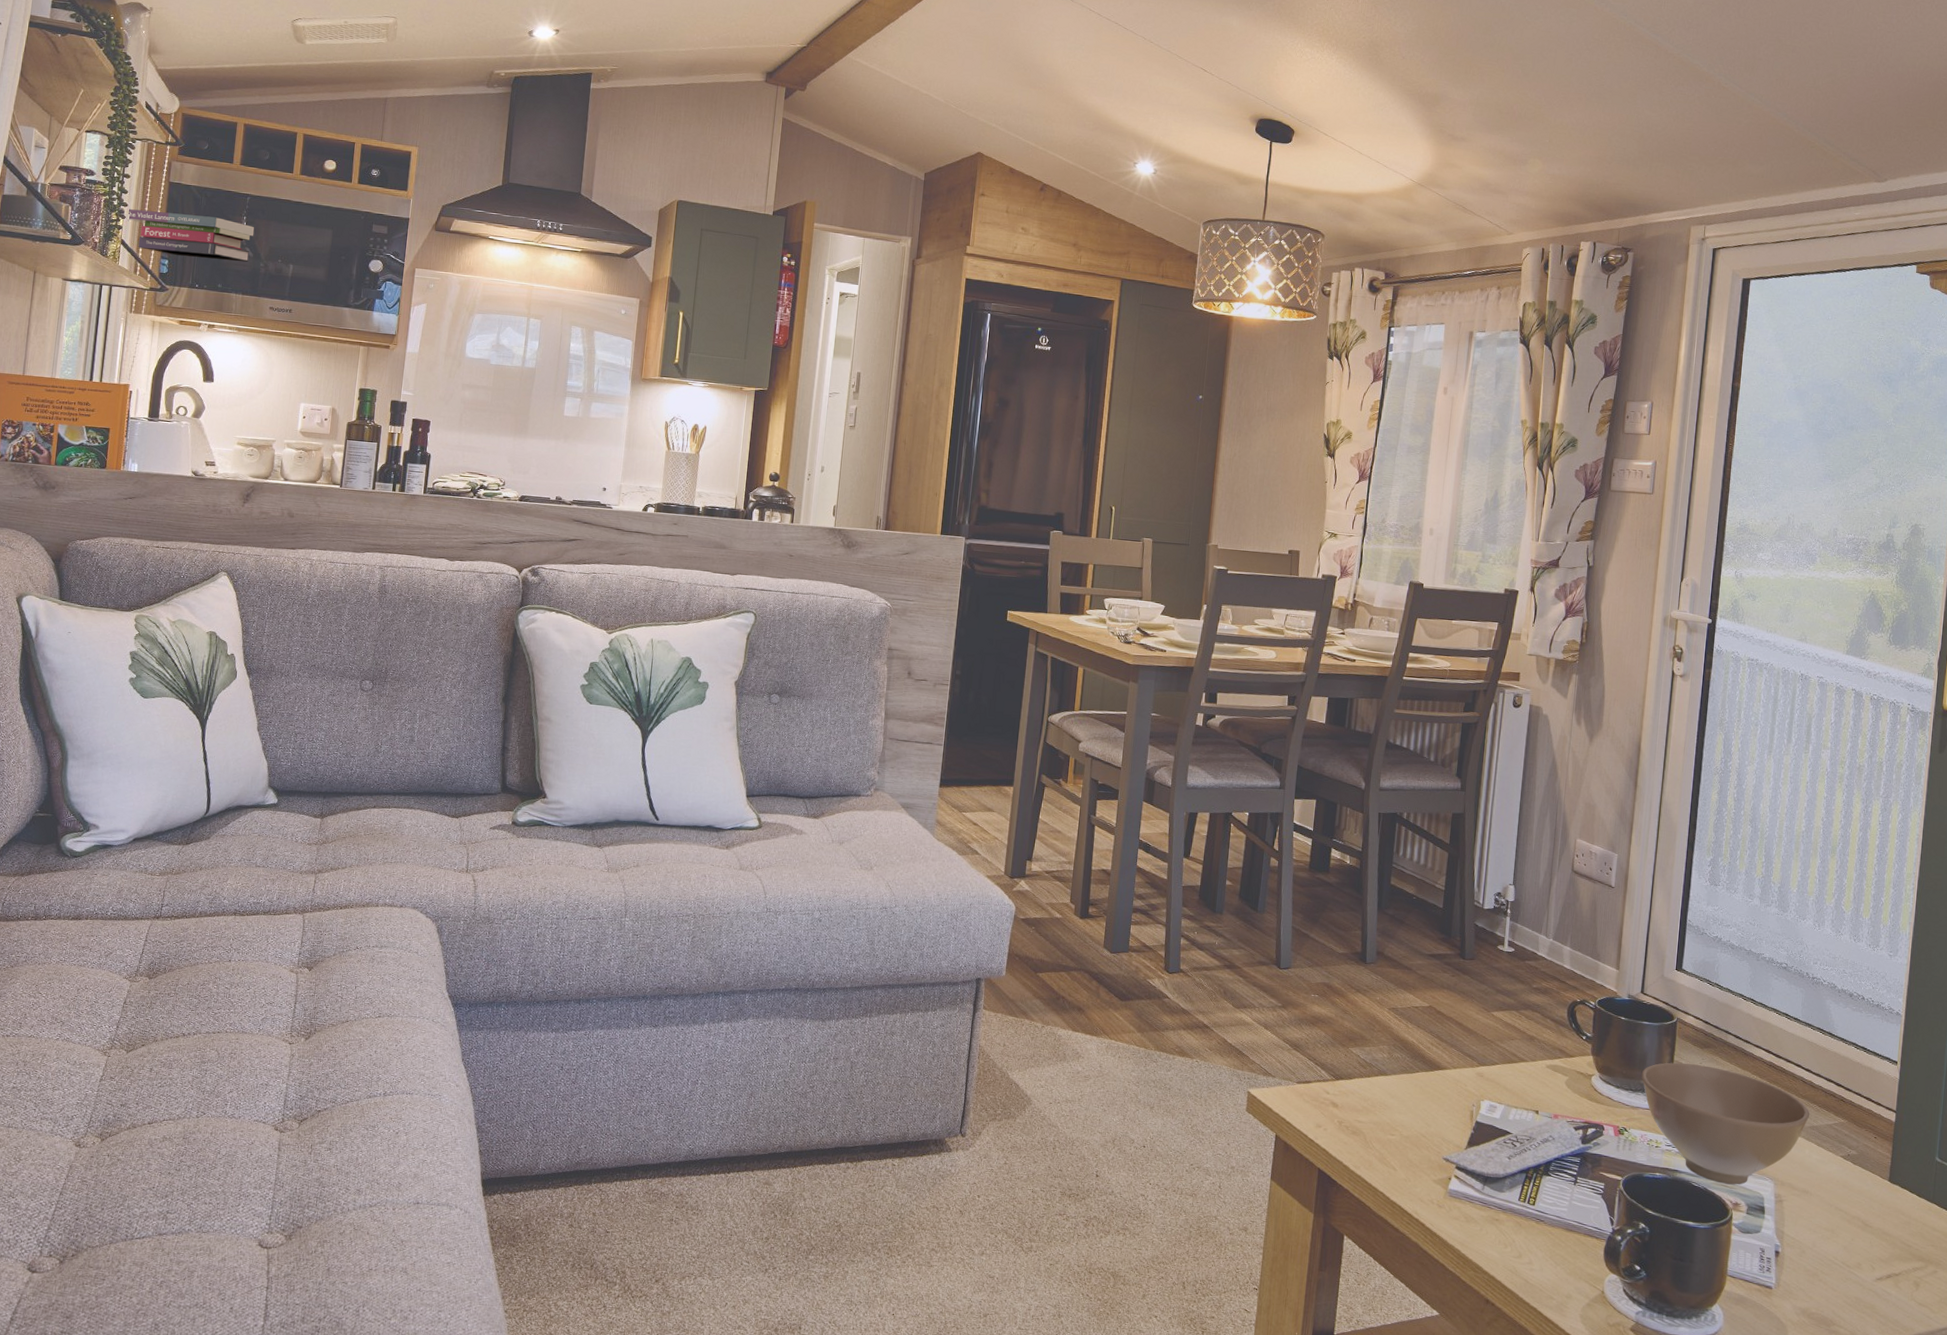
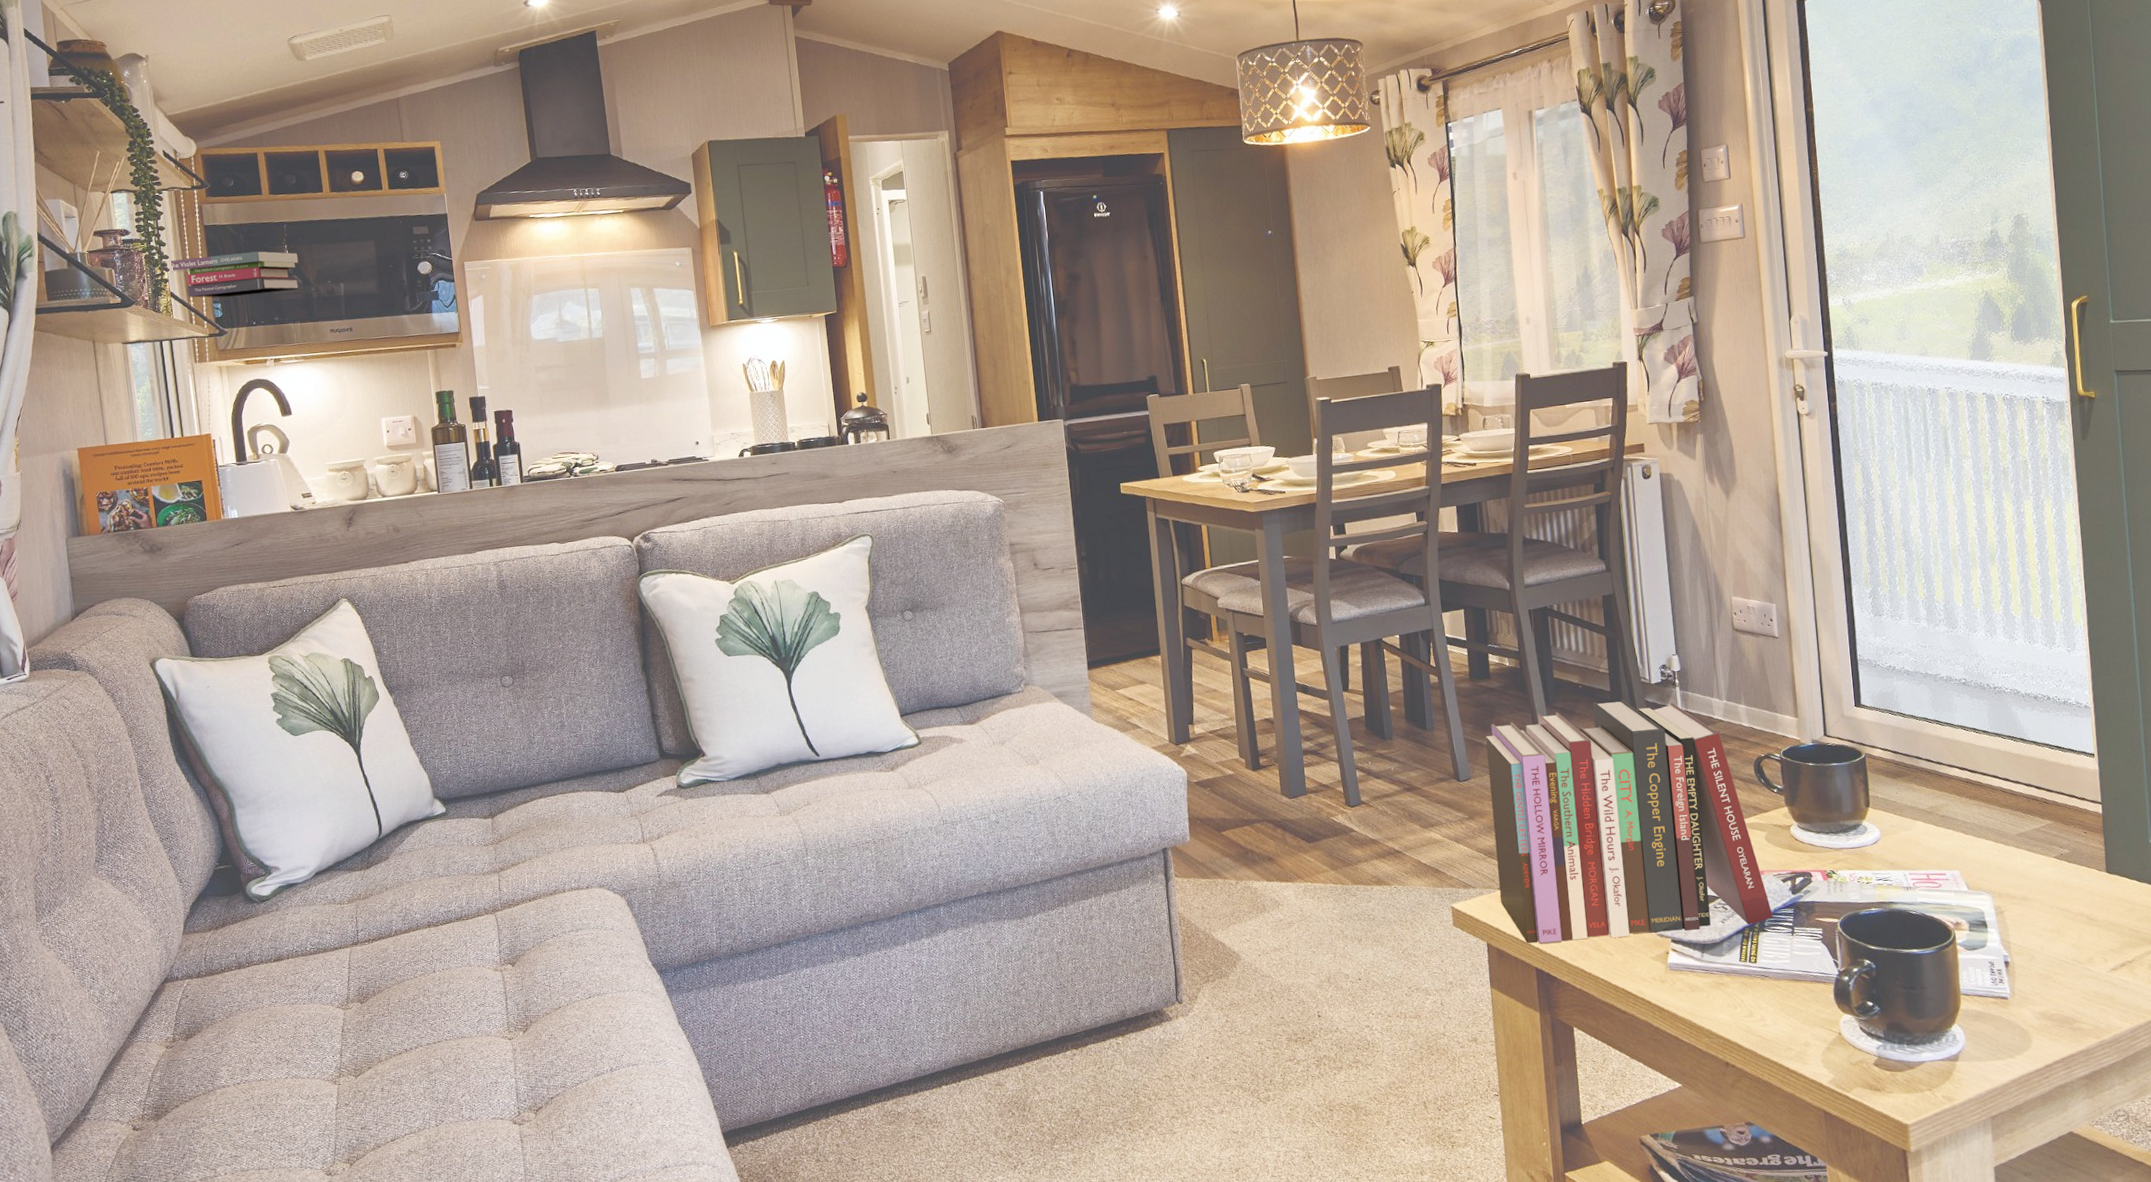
books: none [1296,916,1560,1167] -> present [1486,699,1774,944]
bowl: present [1641,1062,1810,1185] -> none [1839,794,2016,907]

